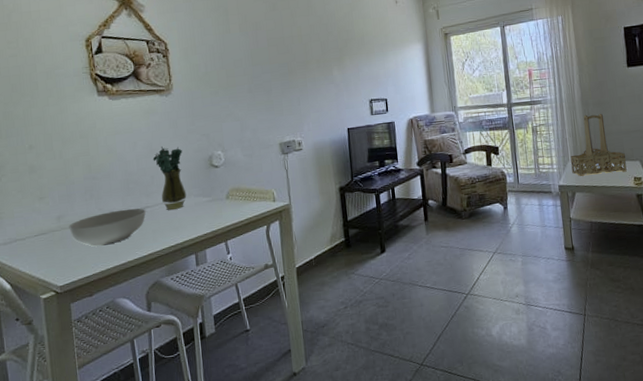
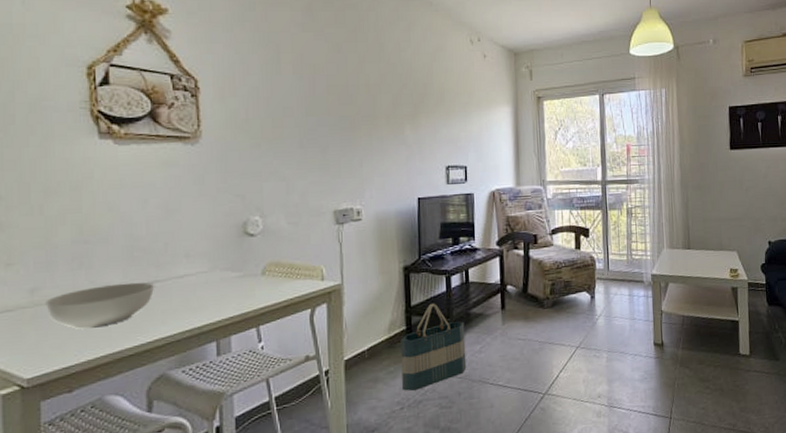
vase: present [153,147,187,210] -> none [168,207,210,286]
tote bag: none [341,217,398,293] -> present [400,303,467,391]
decorative basket: present [570,113,627,176] -> none [665,197,723,265]

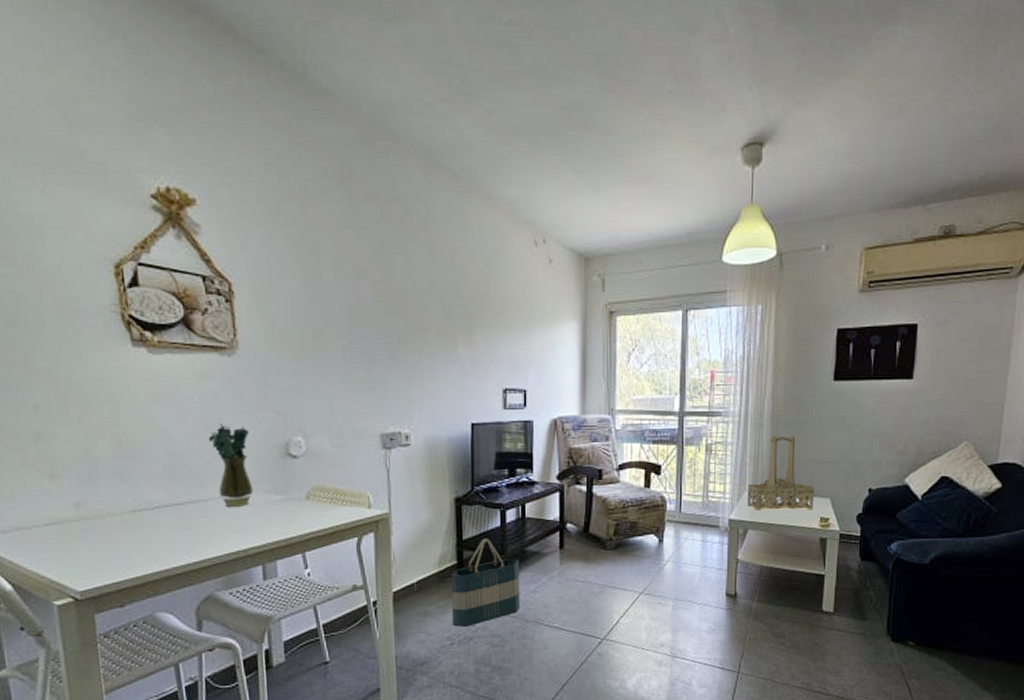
bowl: present [45,282,155,329] -> none [91,501,199,545]
vase: none [168,207,210,286] -> present [208,424,253,507]
decorative basket: none [665,197,723,265] -> present [747,435,814,510]

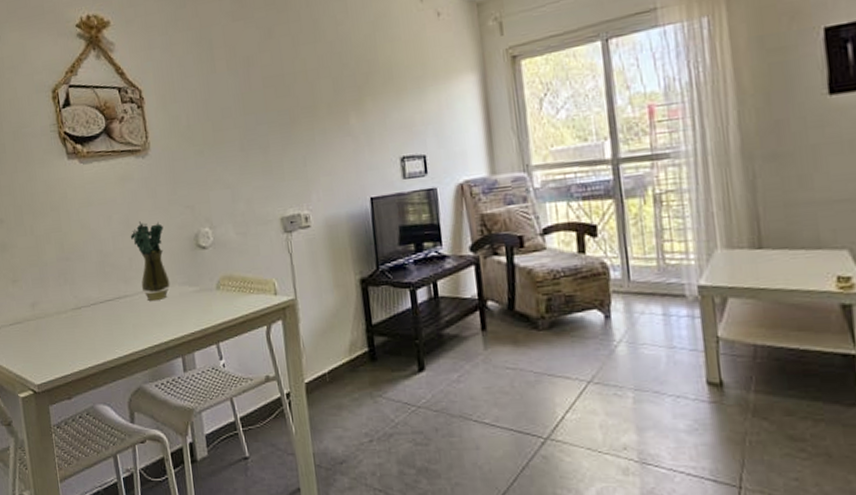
tote bag: present [451,538,521,627] -> none [363,321,443,422]
decorative basket: present [747,435,814,510] -> none [719,171,824,273]

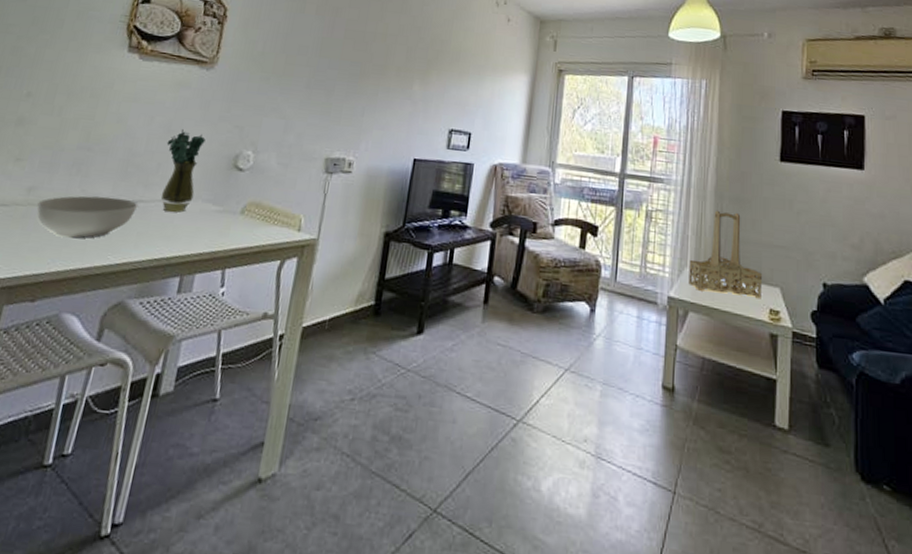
bowl: none [43,297,126,341] -> present [37,196,139,239]
decorative basket: none [719,171,824,273] -> present [688,210,762,299]

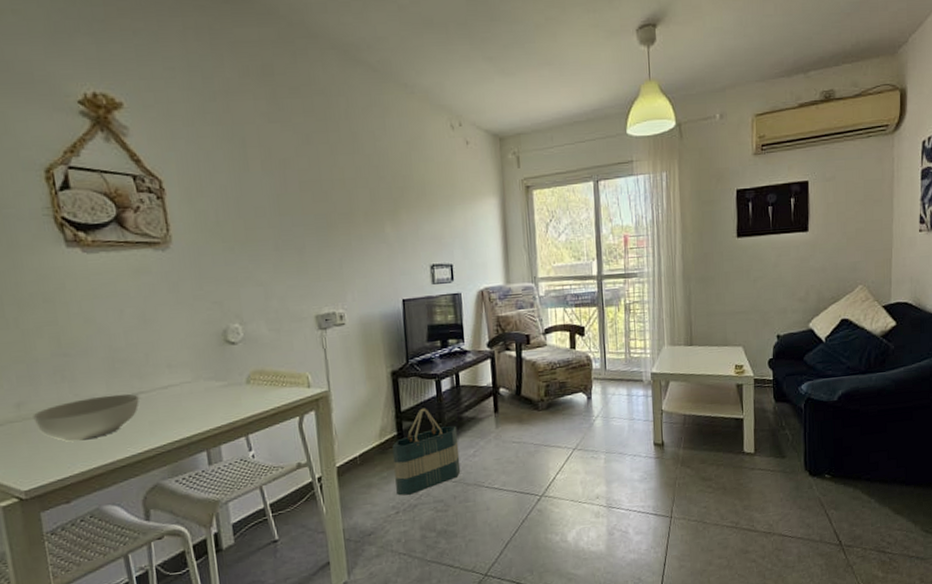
vase: present [160,129,206,213] -> none [146,316,194,397]
tote bag: none [357,280,440,381] -> present [392,408,461,496]
decorative basket: present [688,210,762,299] -> none [666,290,728,363]

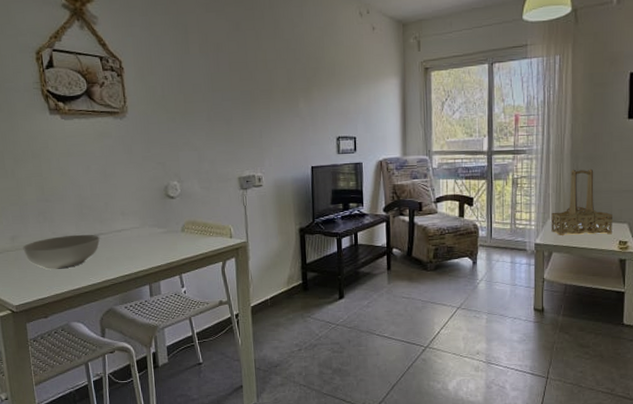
tote bag: present [392,408,461,496] -> none [298,261,356,336]
decorative basket: none [666,290,728,363] -> present [551,168,612,235]

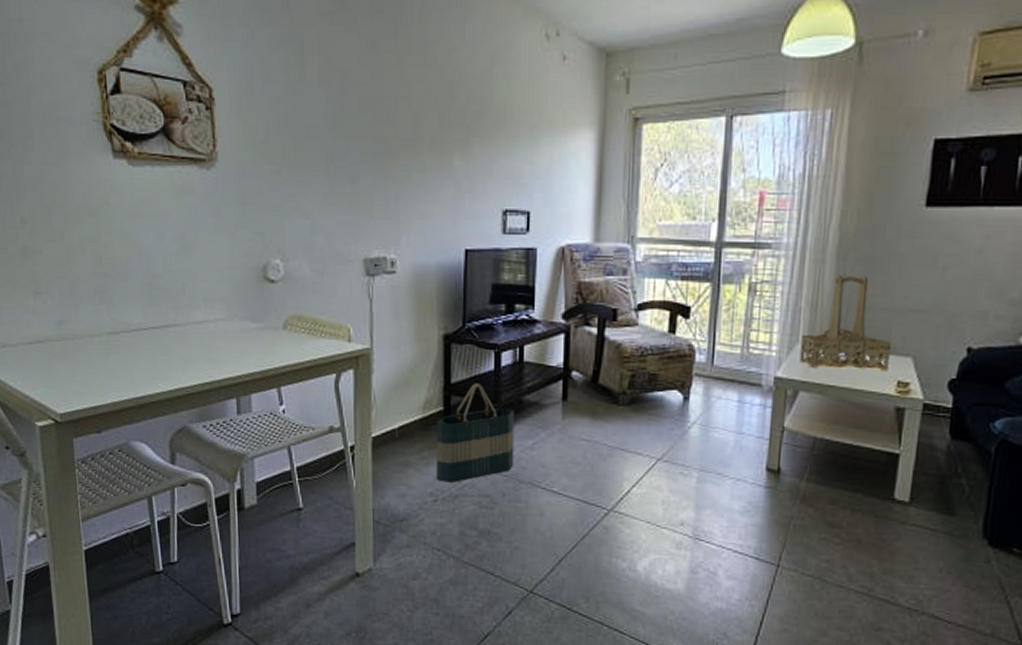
bowl: present [23,234,100,269] -> none [72,324,174,369]
tote bag: none [298,261,356,336] -> present [436,383,515,482]

